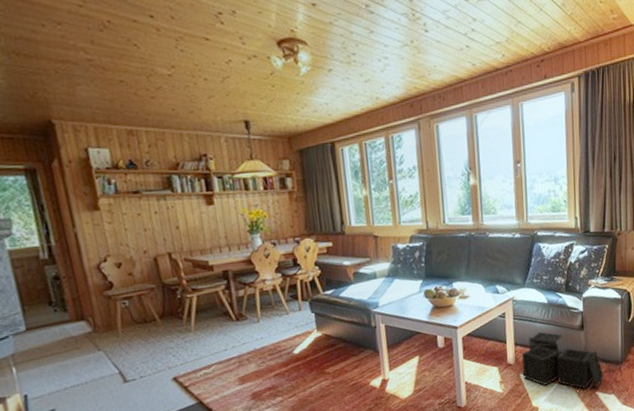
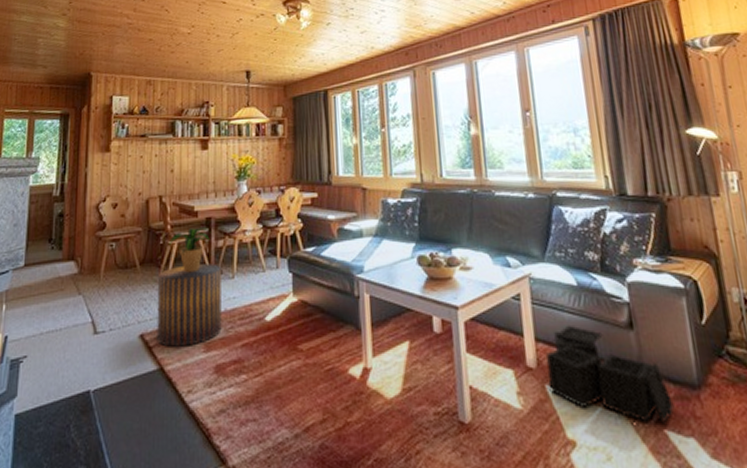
stool: none [181,311,254,385] -> present [157,263,222,347]
potted plant: none [187,279,230,322] -> present [169,227,211,273]

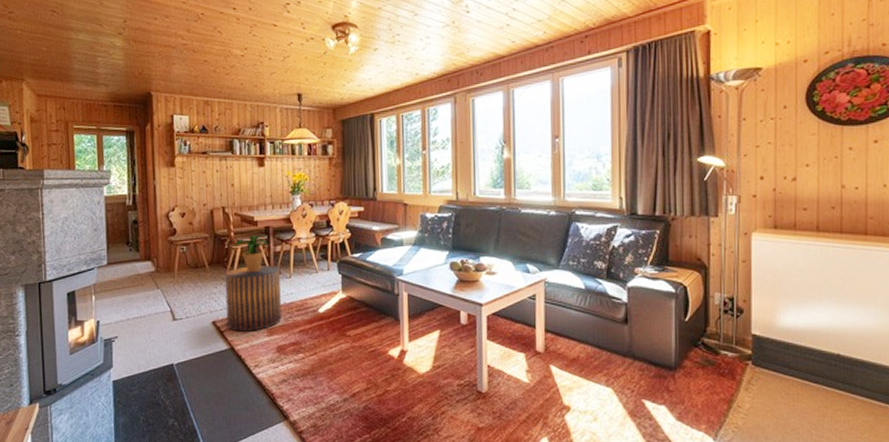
storage bin: present [546,325,675,424] -> none [552,320,653,395]

